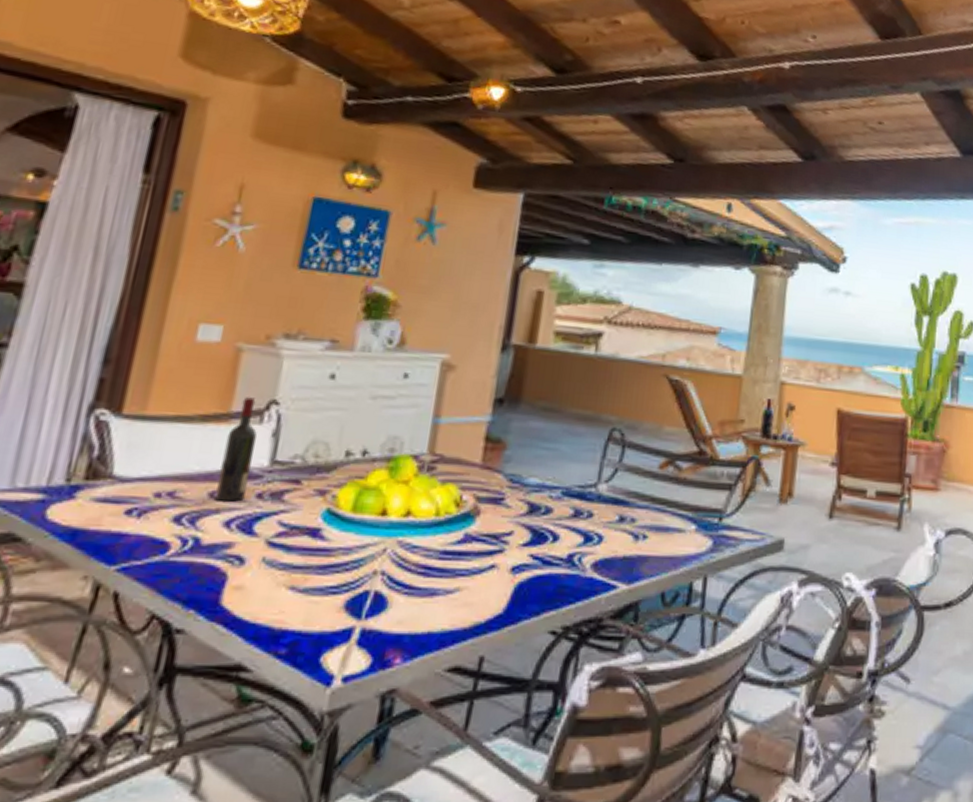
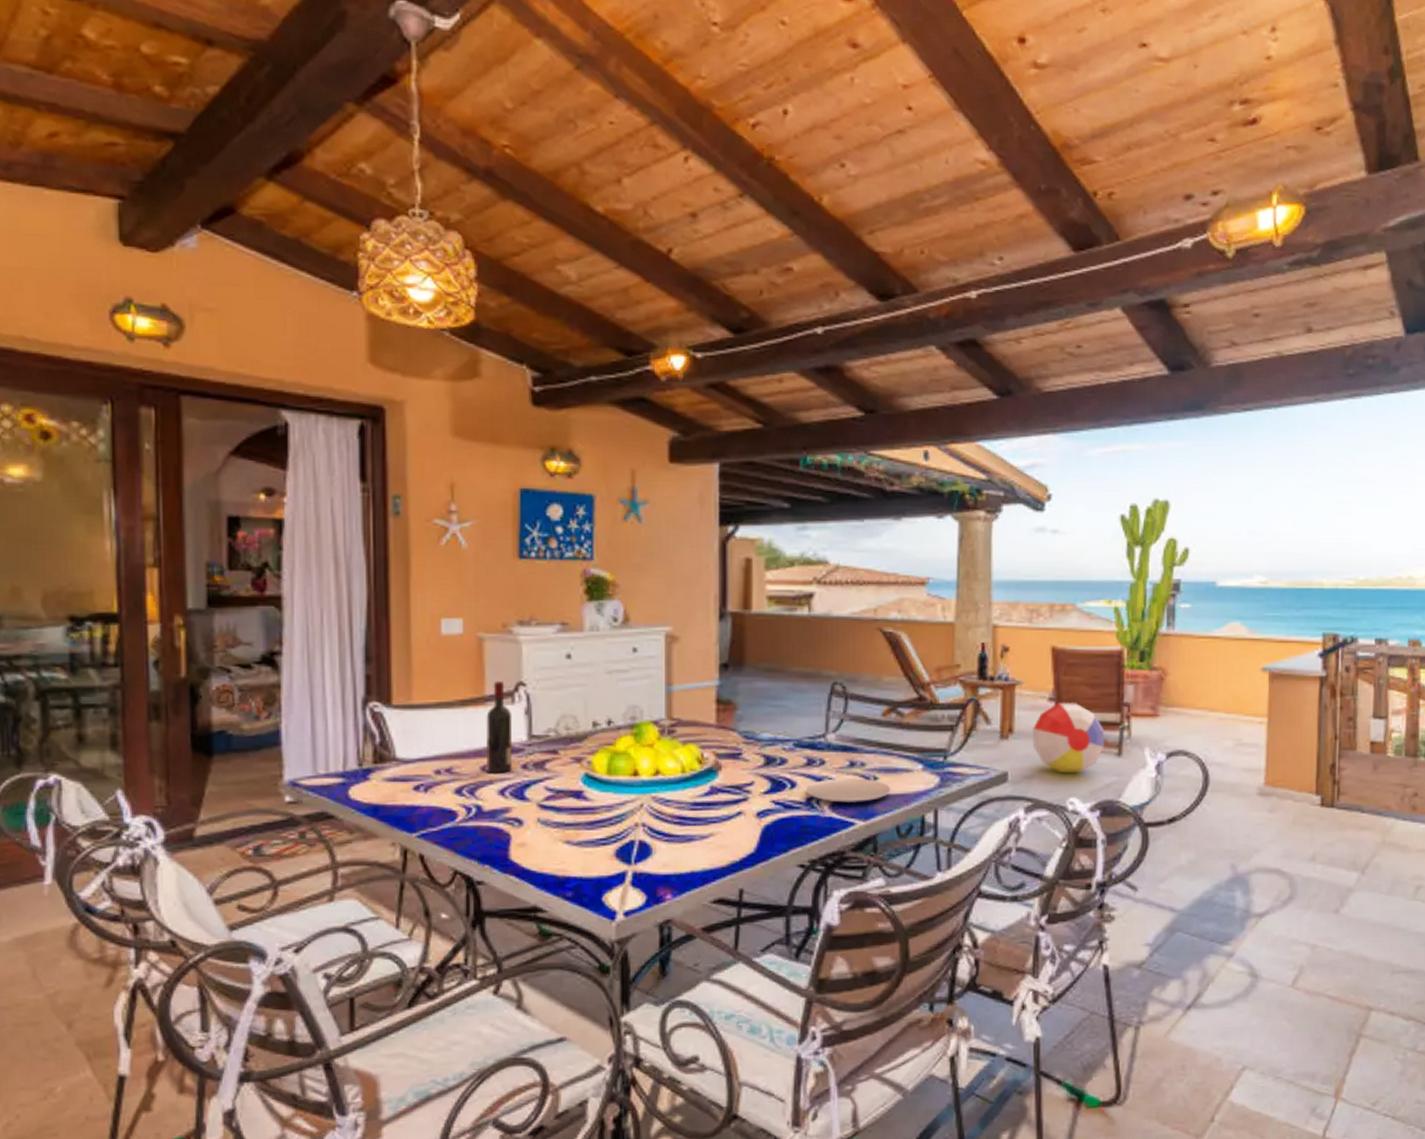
plate: none [568,533,661,563] -> present [805,778,891,803]
beachball: none [811,469,885,546] -> present [1032,703,1105,774]

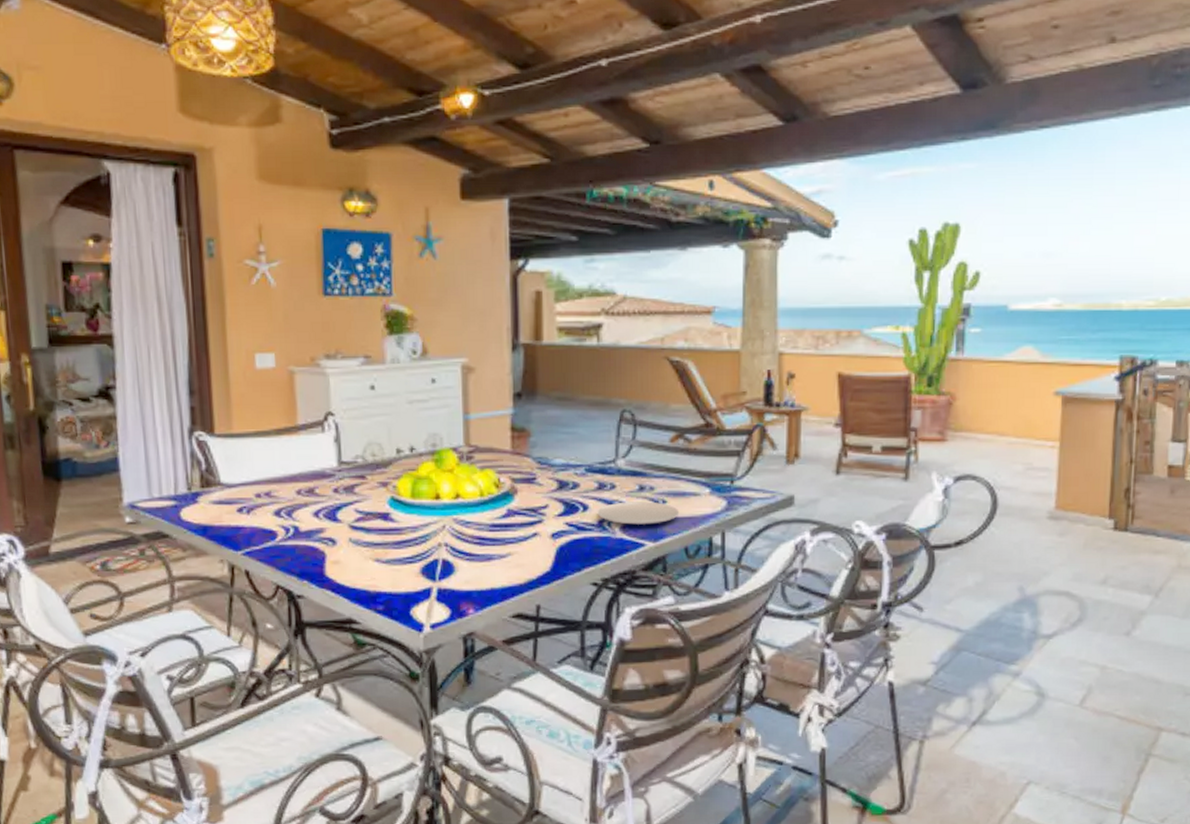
wine bottle: present [485,681,513,775] -> none [299,411,324,498]
beachball: present [1032,703,1105,774] -> none [818,428,891,498]

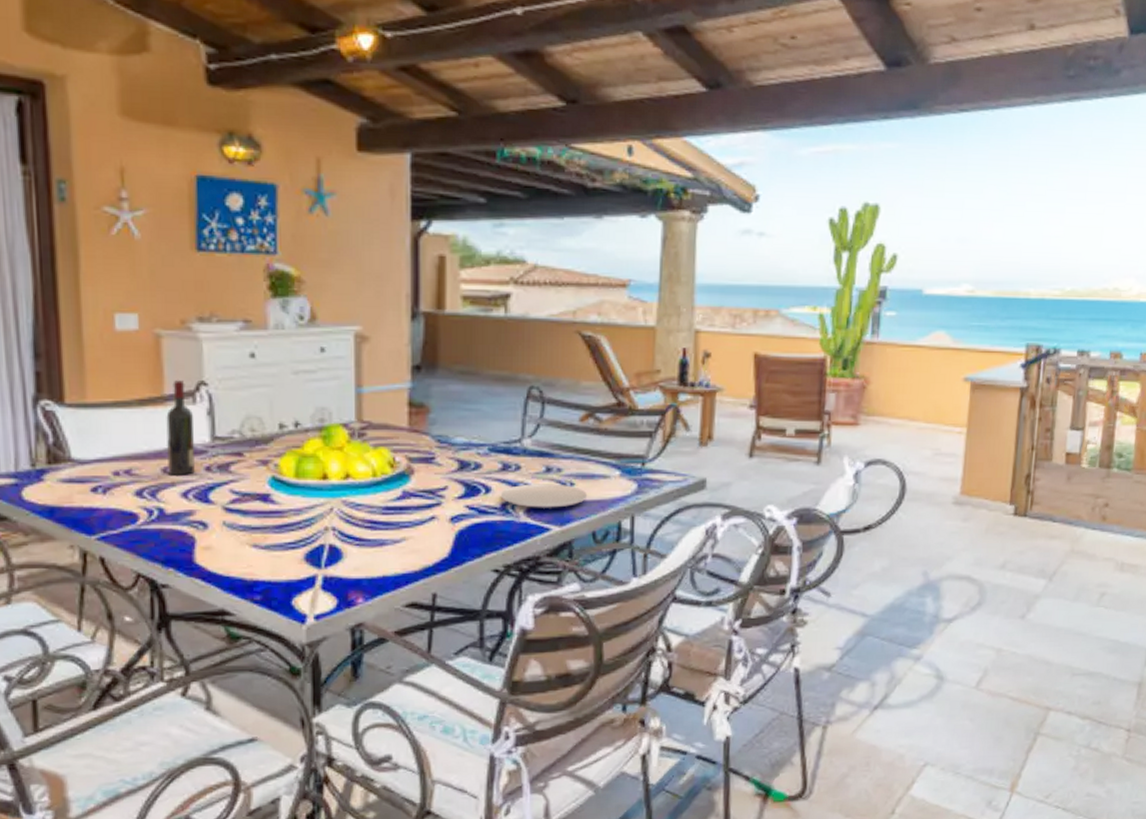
wine bottle: none [299,411,324,498] -> present [166,380,195,477]

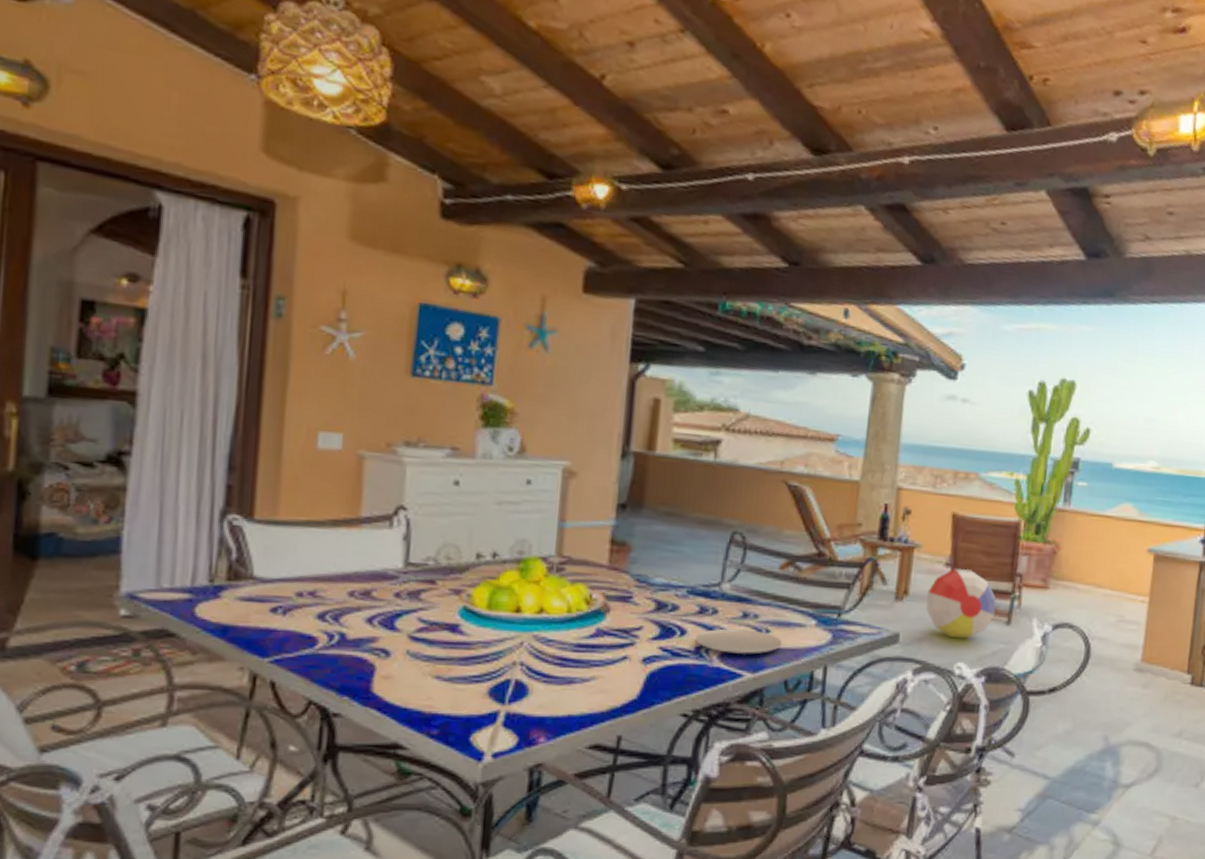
wine bottle: present [166,380,195,477] -> none [355,503,389,601]
beachball: none [731,410,804,481] -> present [926,569,996,639]

